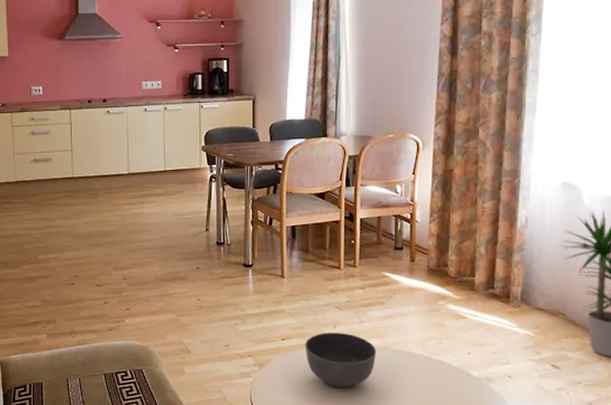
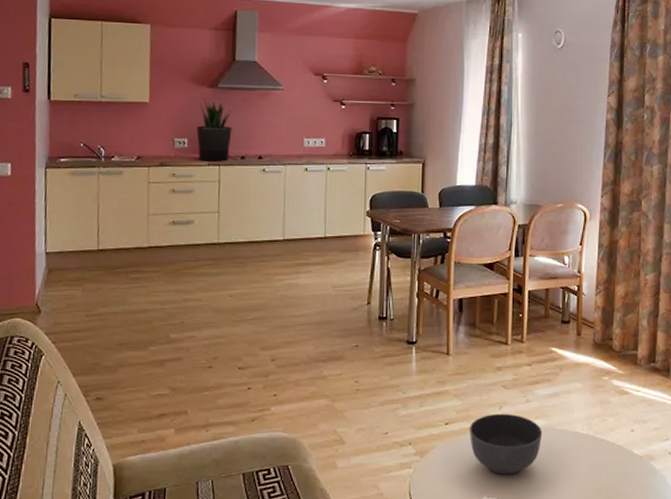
planter: none [49,49,79,106] -> present [196,97,232,162]

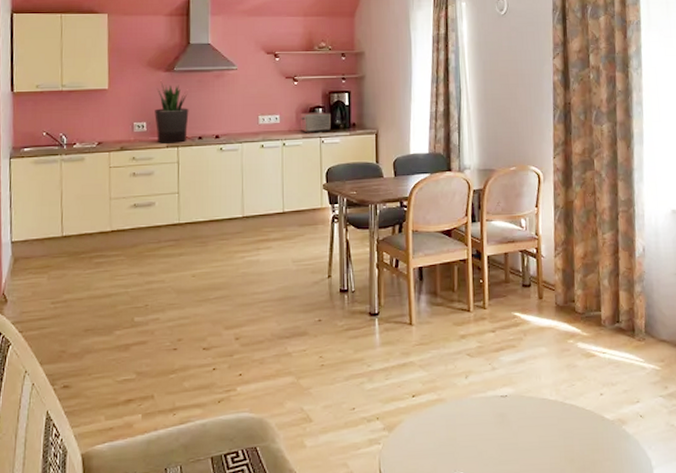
toaster: none [346,137,379,159] -> present [301,112,332,133]
bowl: present [469,413,543,476] -> none [436,382,511,448]

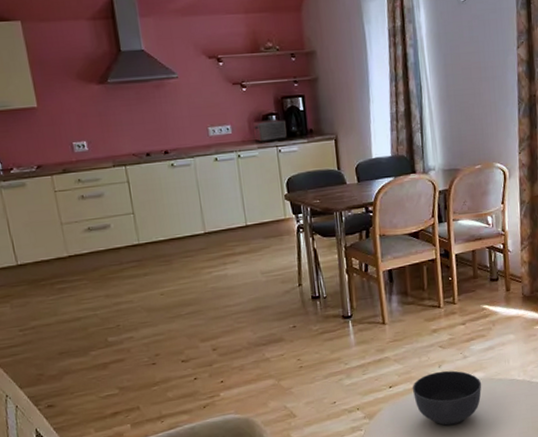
planter: present [155,81,189,144] -> none [91,95,134,163]
bowl: none [436,382,511,448] -> present [412,370,482,426]

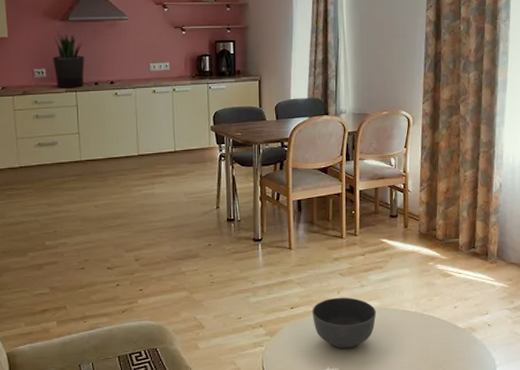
planter: none [91,95,134,163] -> present [53,30,85,88]
toaster: present [253,119,287,143] -> none [189,60,218,80]

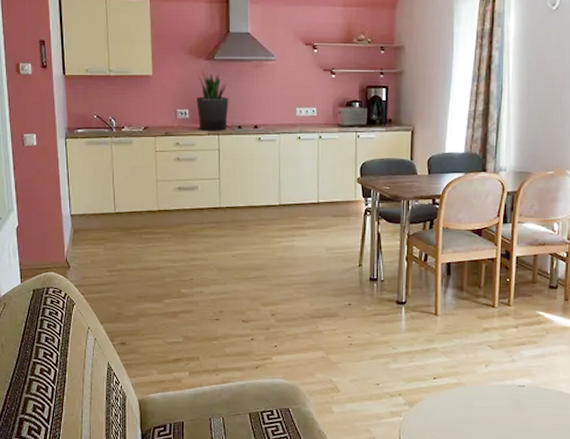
toaster: none [189,60,218,80] -> present [337,106,368,128]
bowl: present [311,297,377,350] -> none [455,371,528,428]

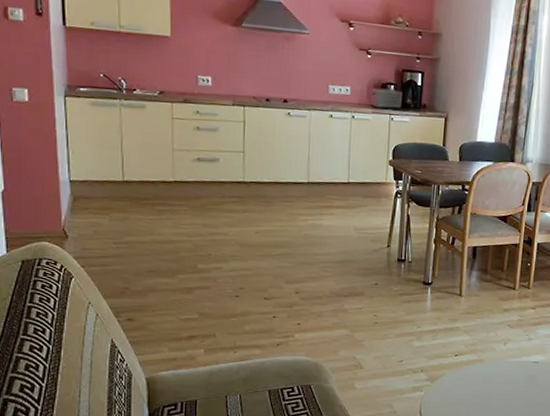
planter: present [196,69,229,131] -> none [220,35,257,103]

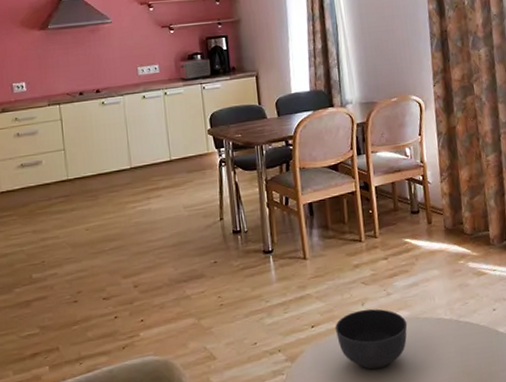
bowl: none [475,348,541,401] -> present [334,308,408,371]

